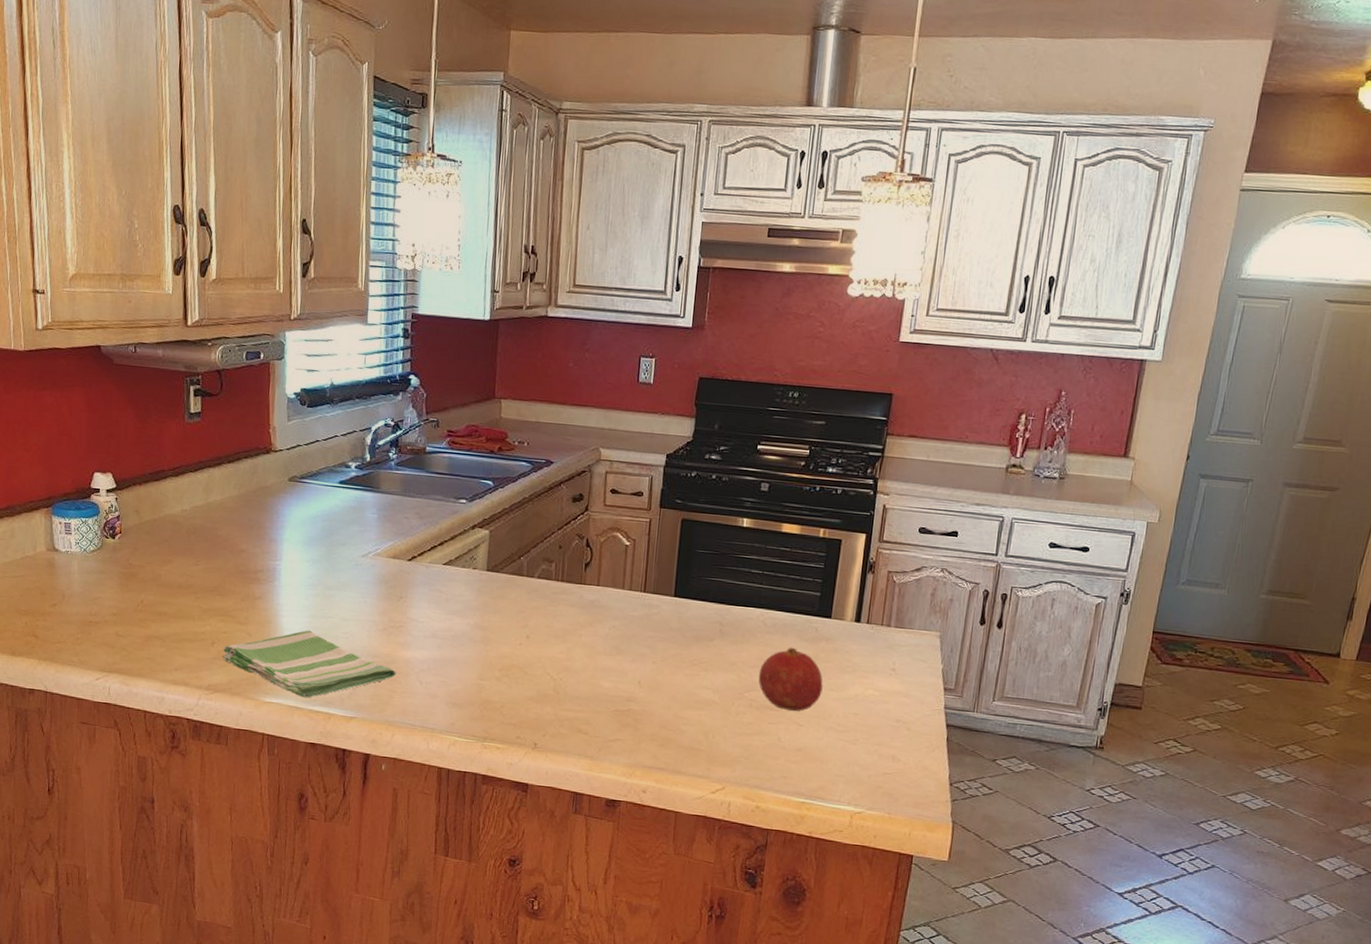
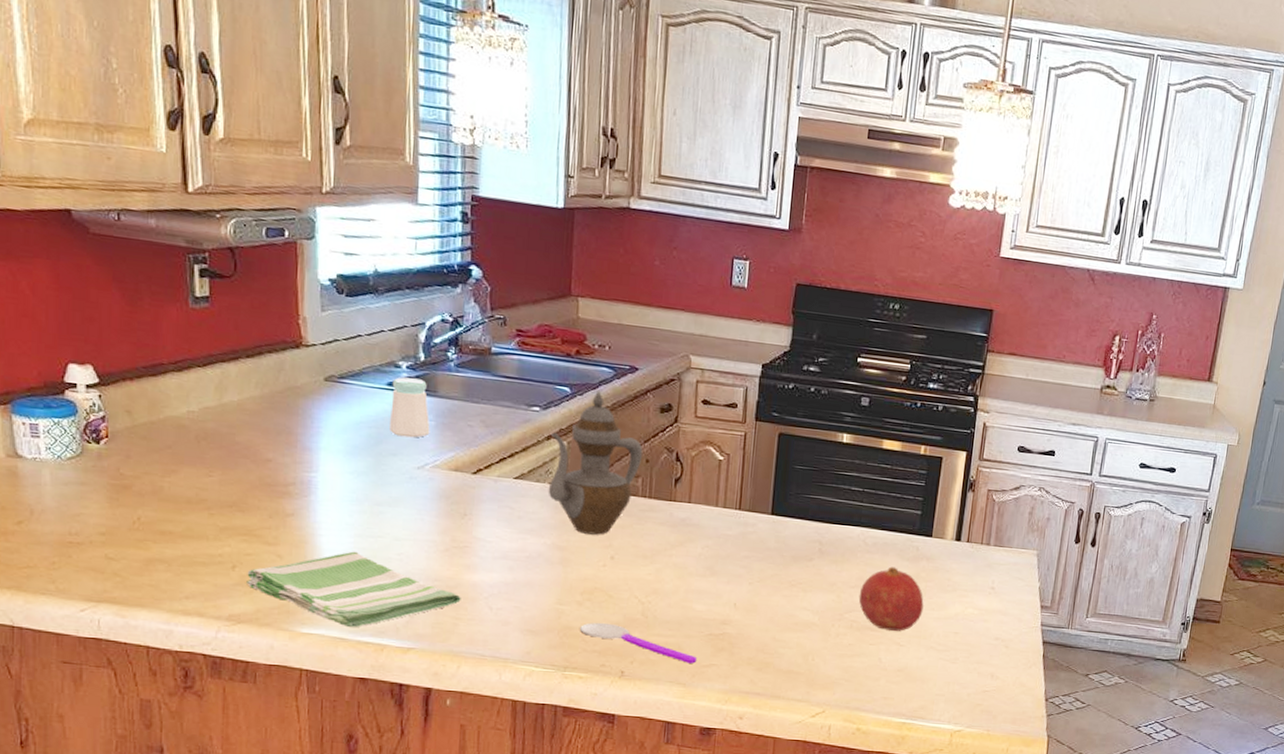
salt shaker: none [340,476,374,530] -> present [390,377,430,438]
teapot: none [472,482,557,616] -> present [548,390,643,535]
spoon: none [498,697,604,738] -> present [580,622,698,664]

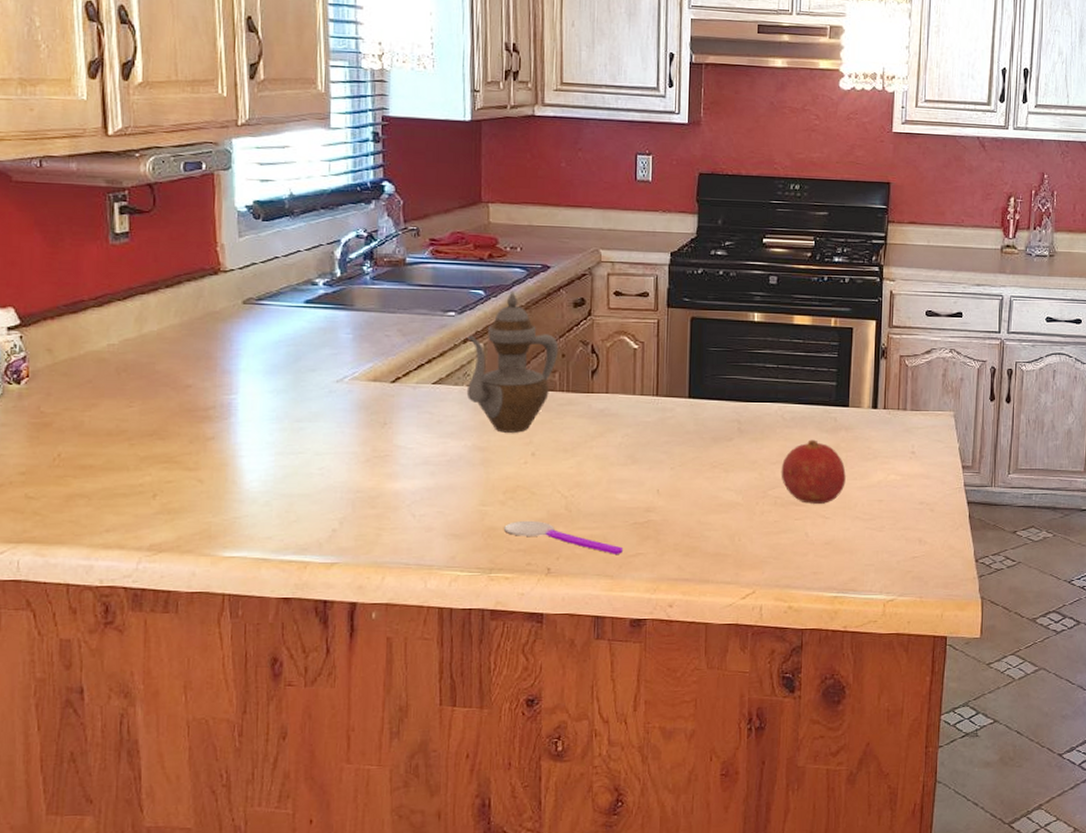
dish towel: present [247,551,461,628] -> none [168,469,384,548]
salt shaker: present [390,377,430,438] -> none [308,294,348,352]

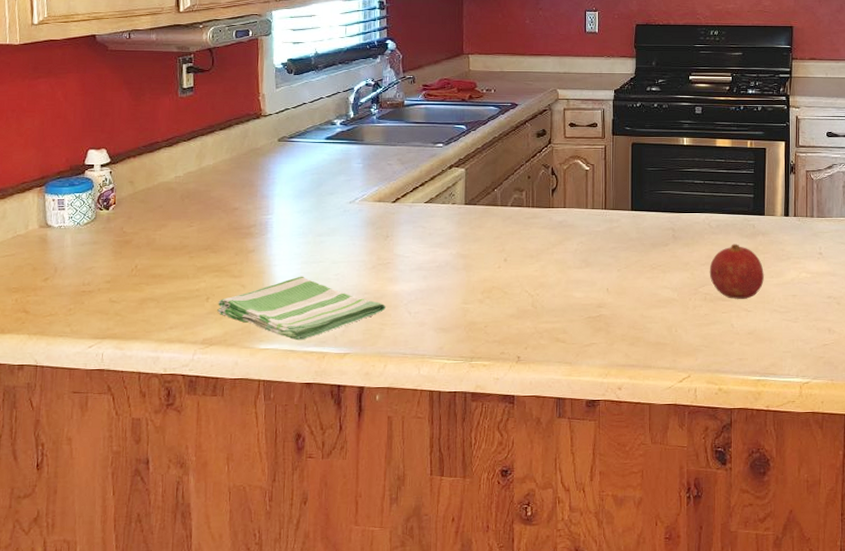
dish towel: none [168,469,384,548] -> present [217,276,386,341]
teapot: present [466,290,559,433] -> none [452,125,525,242]
spoon: present [504,520,624,554] -> none [482,316,580,344]

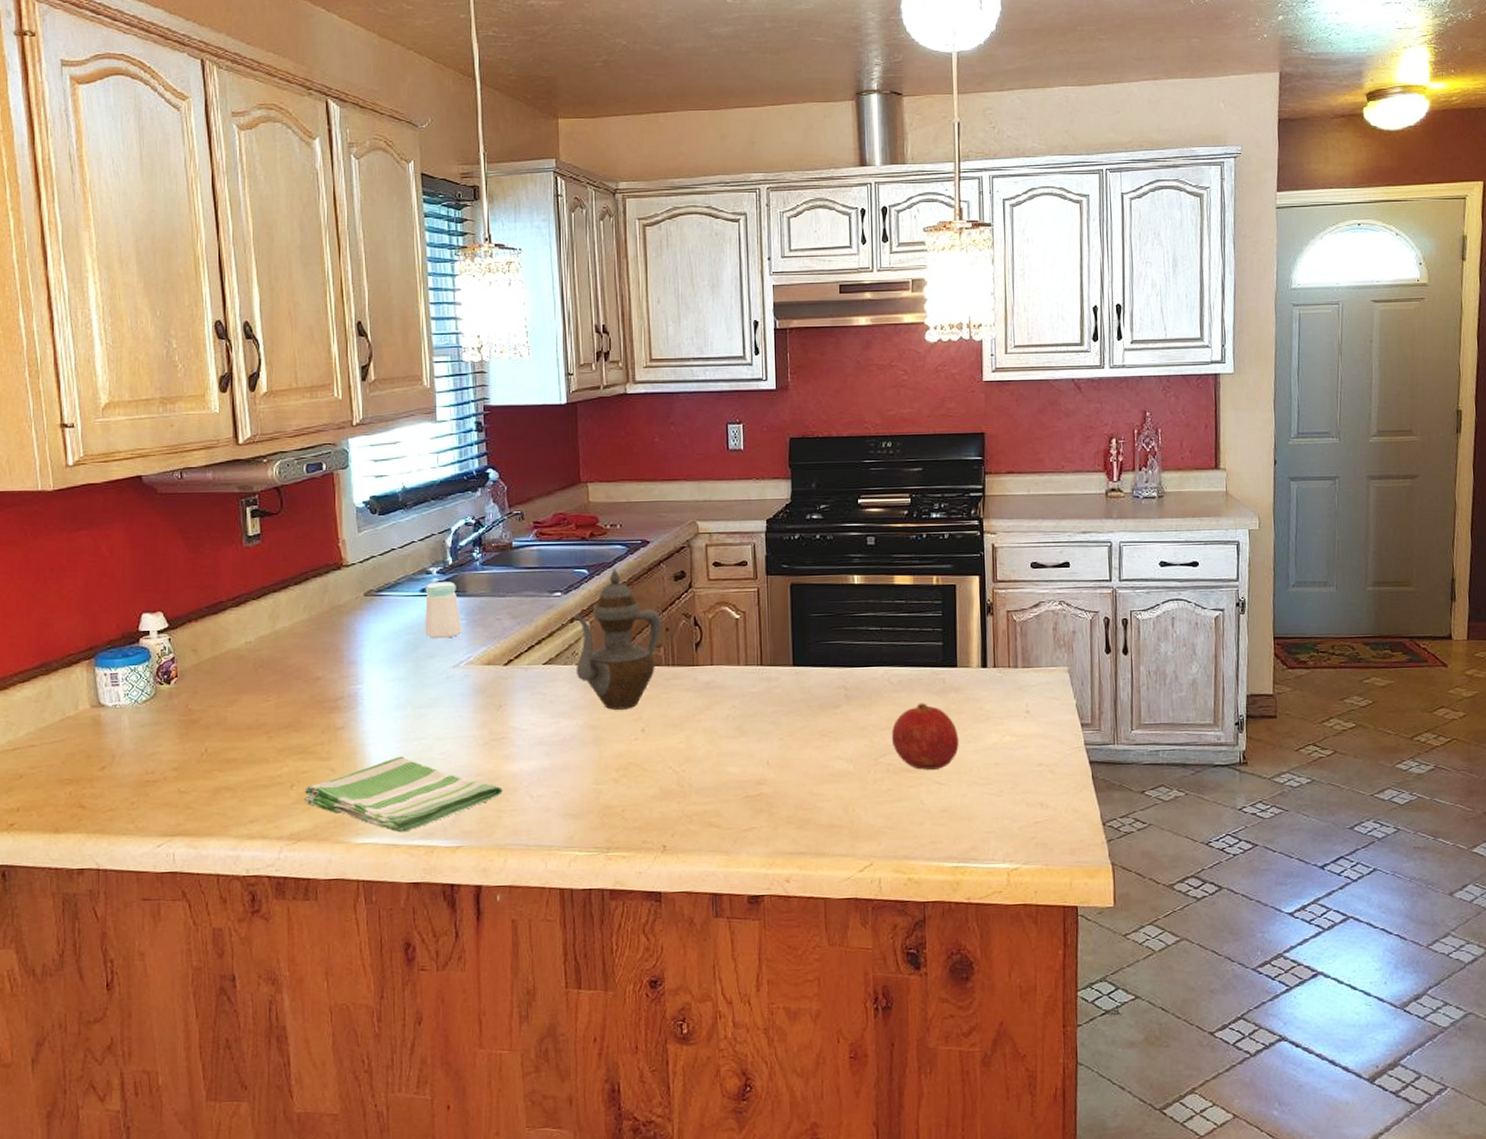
salt shaker: none [328,132,359,179] -> present [425,582,462,639]
teapot: none [452,125,525,242] -> present [573,567,662,710]

